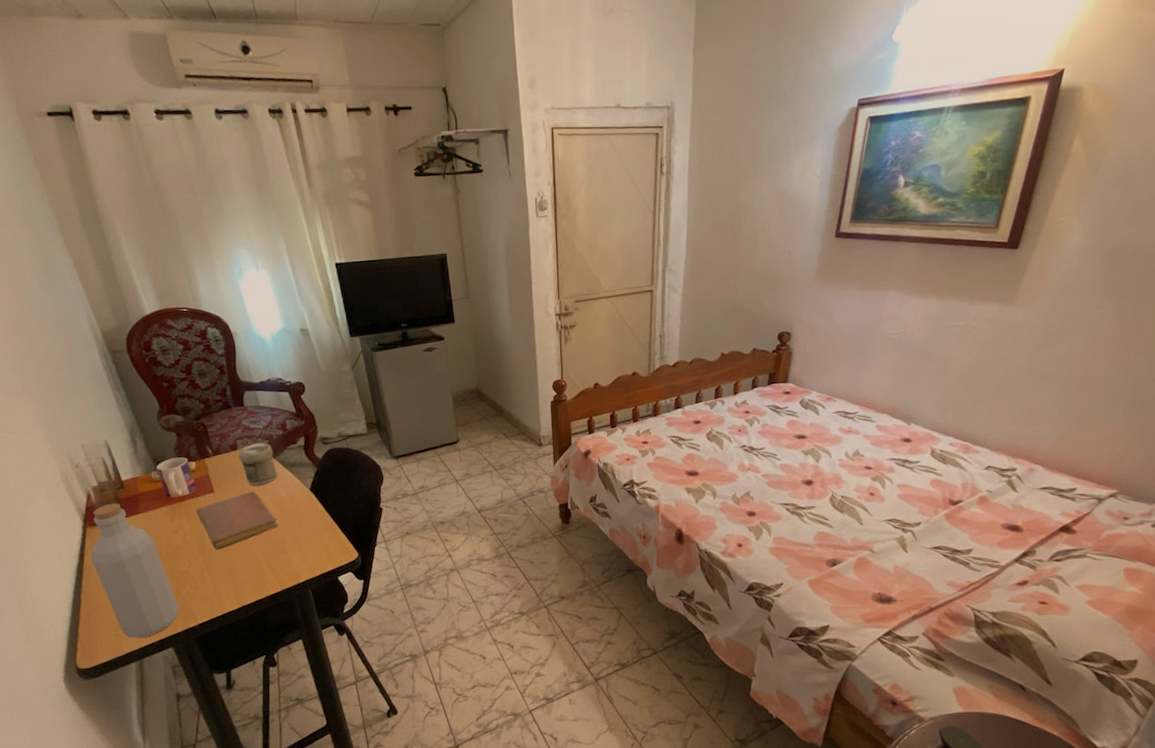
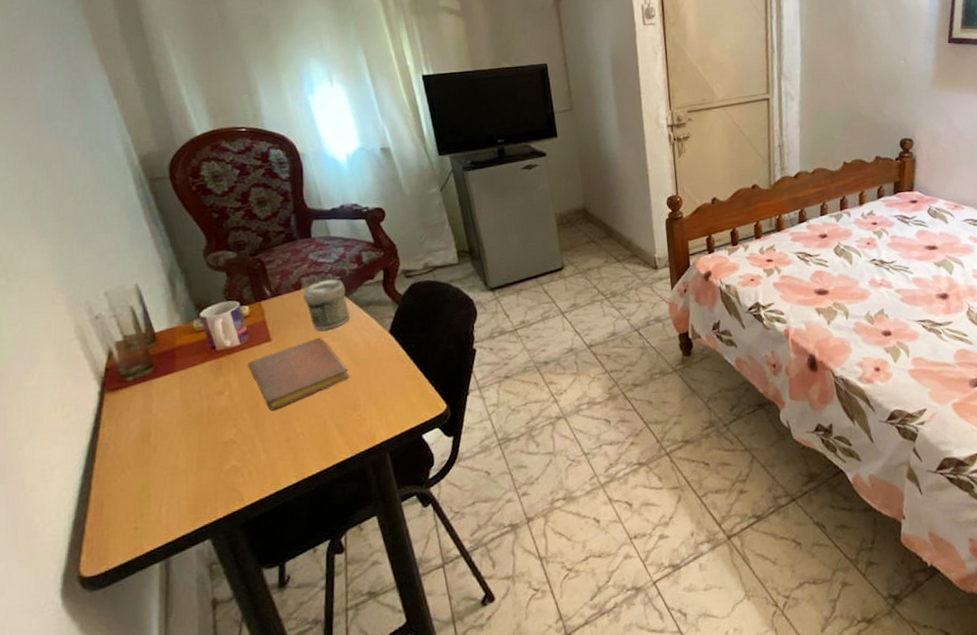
bottle: present [90,503,179,639] -> none [108,360,220,531]

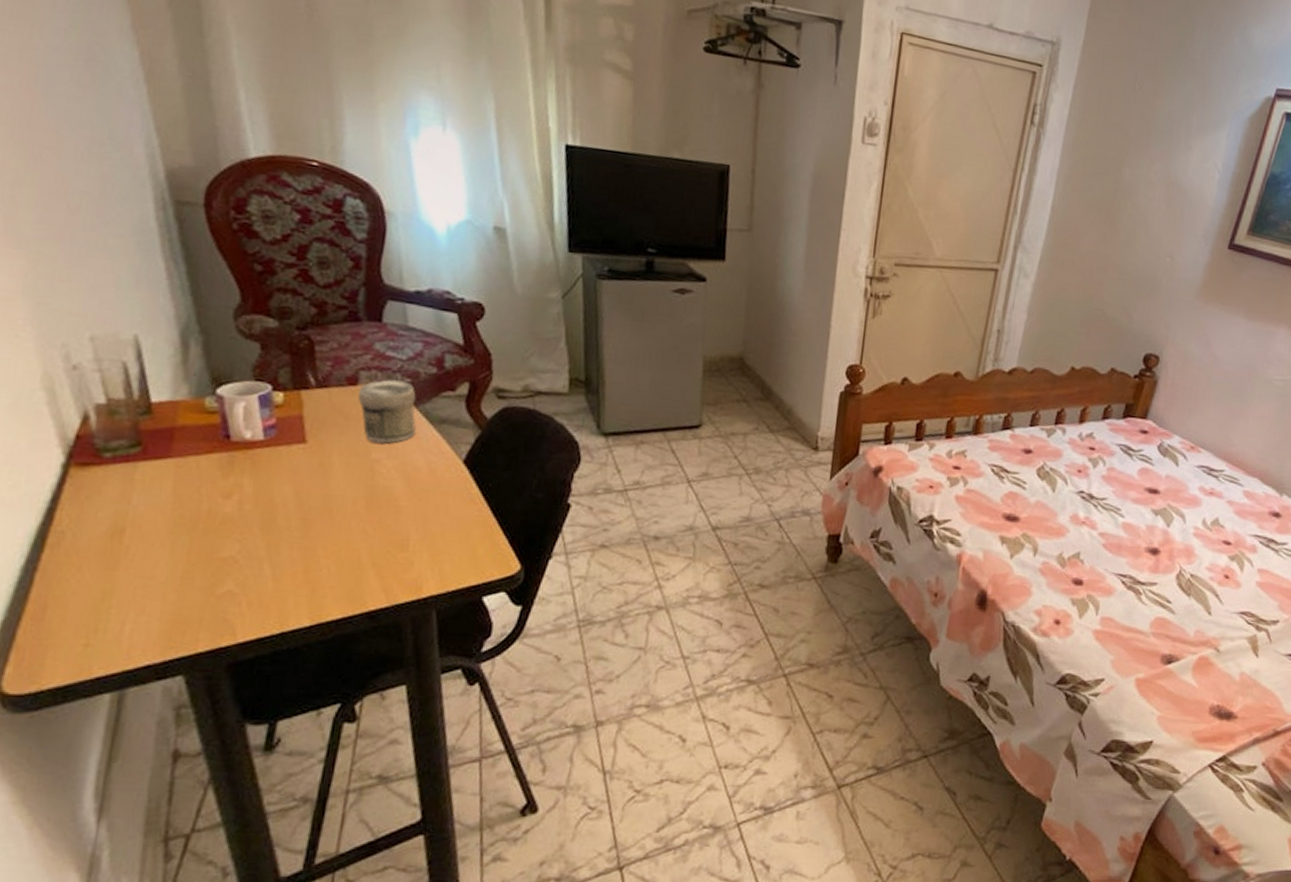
notebook: present [248,337,350,410] -> none [269,450,402,531]

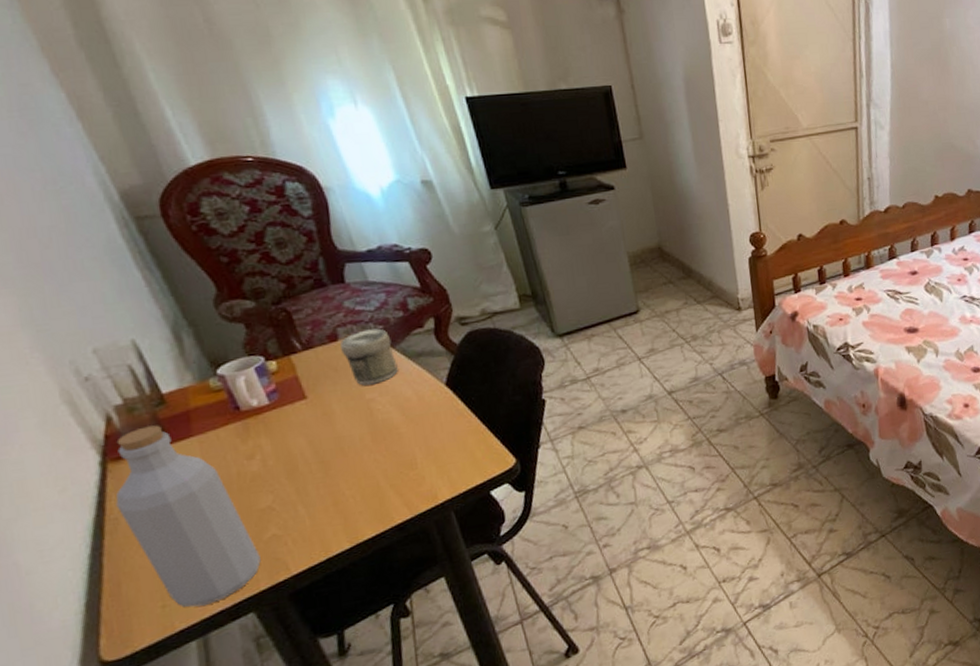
bottle: none [66,435,208,656] -> present [115,425,261,608]

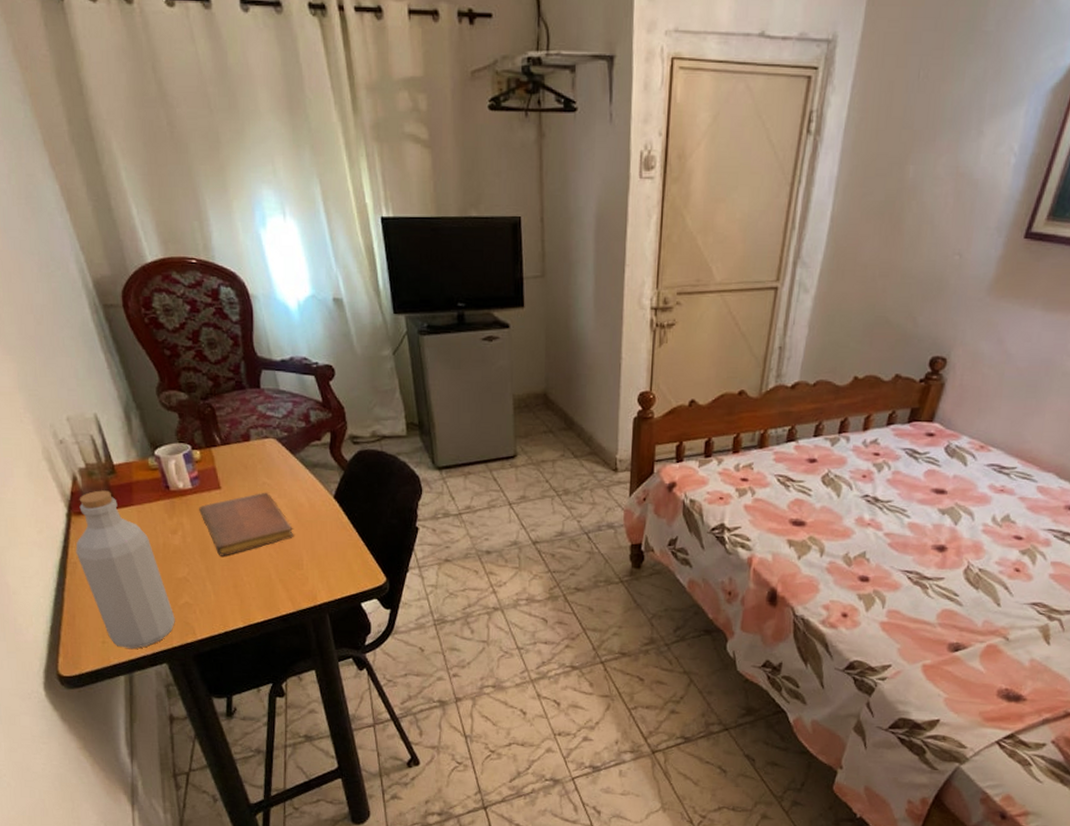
notebook: none [281,392,403,474] -> present [199,492,294,556]
jar: present [340,328,398,386] -> none [252,434,296,486]

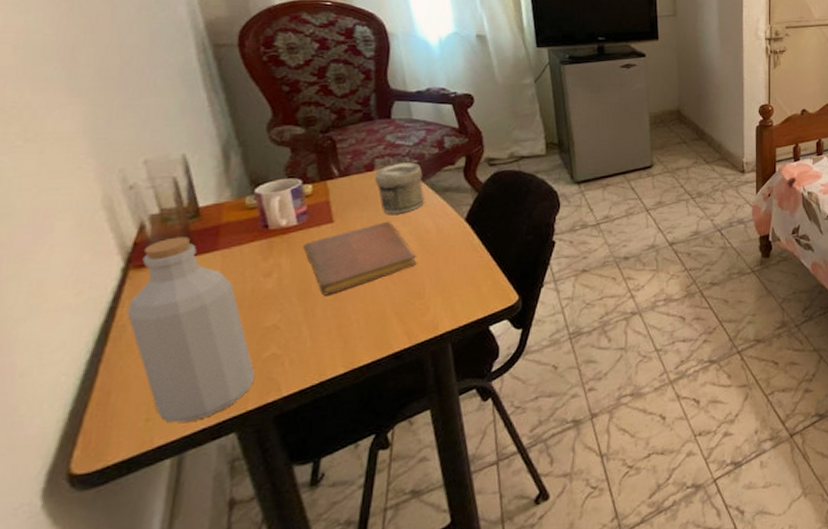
jar: none [252,434,296,486] -> present [375,162,424,214]

